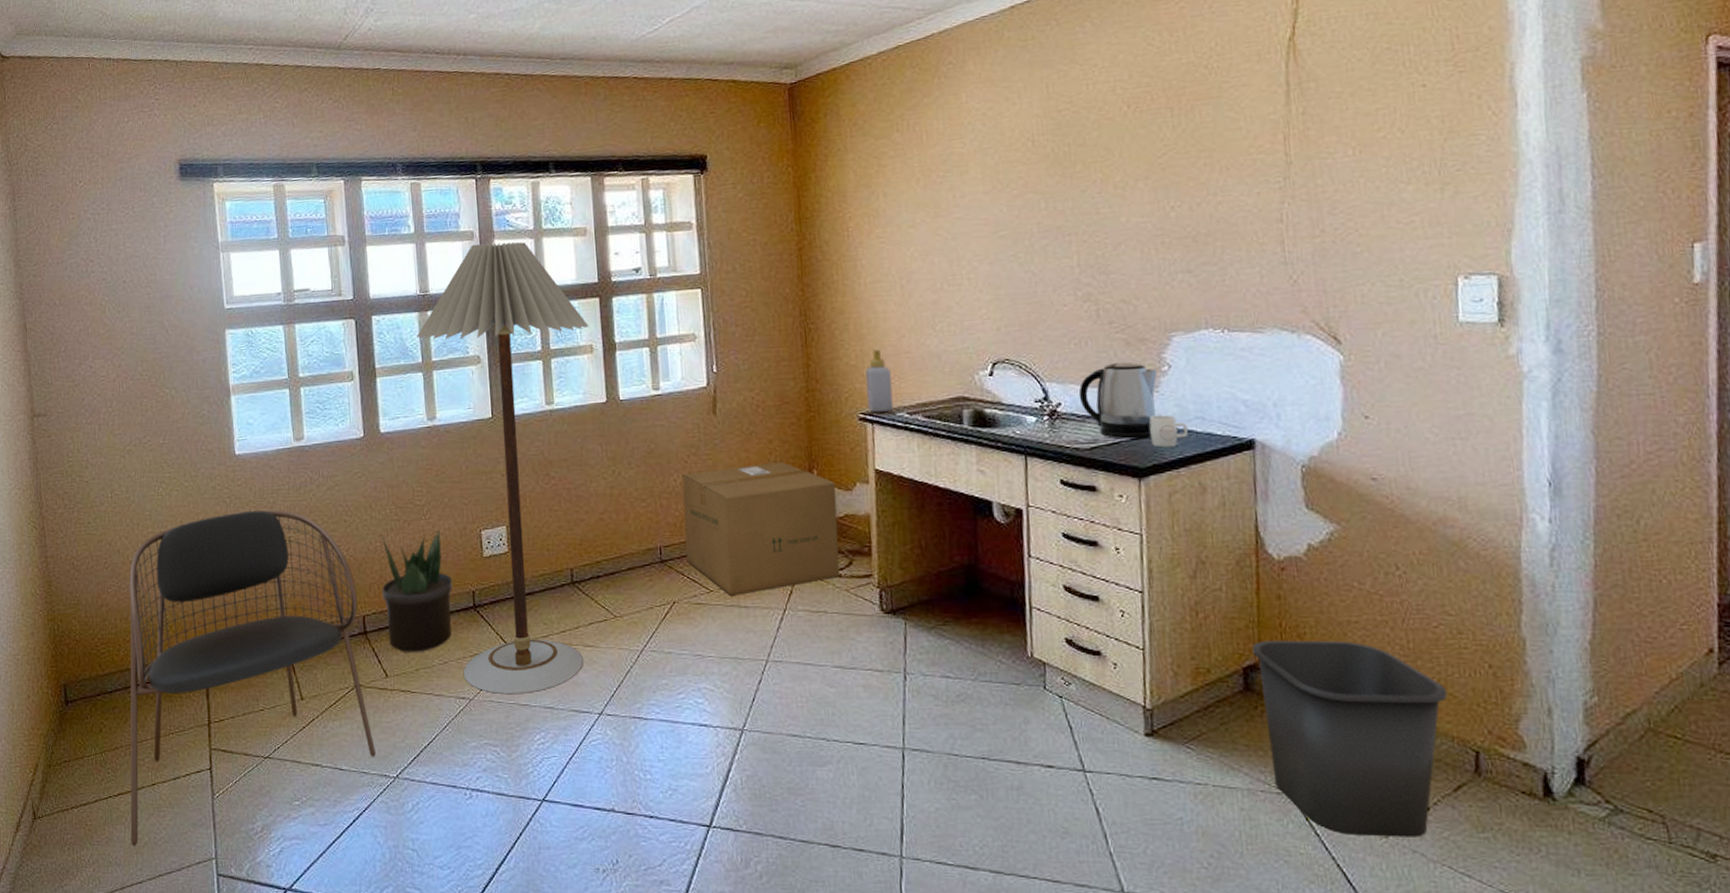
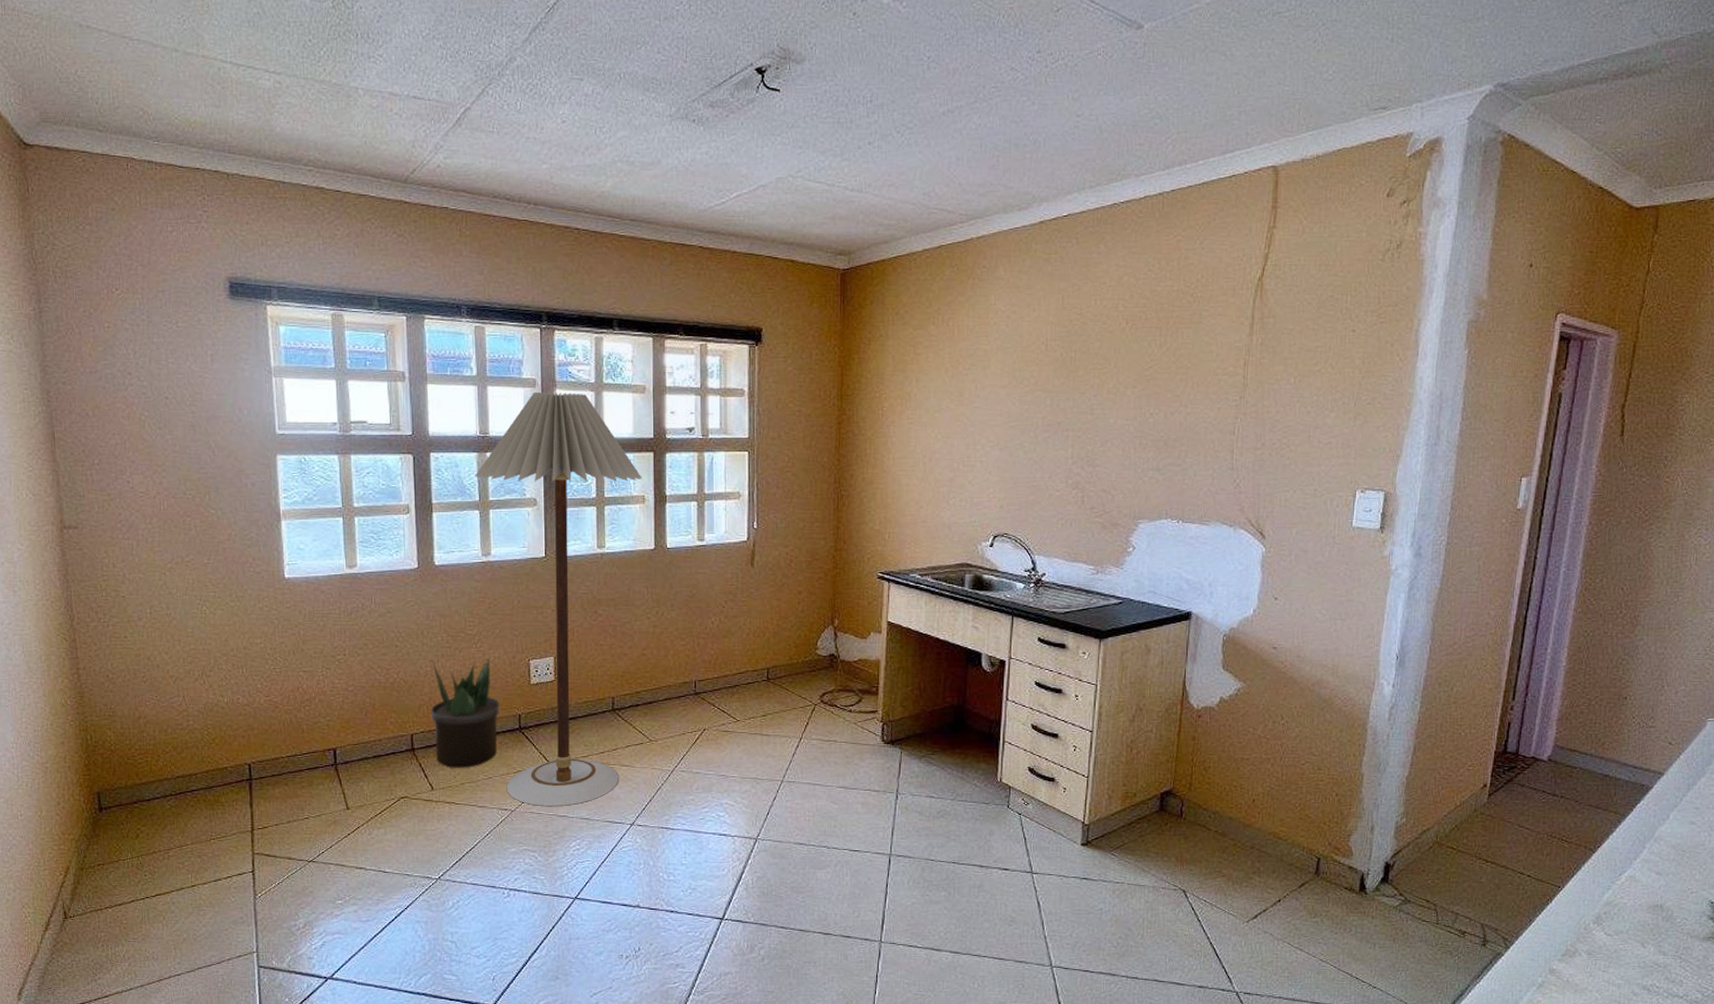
dining chair: present [129,510,376,846] -> none [168,633,419,942]
box: present [681,461,840,597] -> none [718,610,853,726]
soap bottle: present [865,349,894,412] -> none [886,517,908,572]
kettle: present [1078,361,1158,439] -> none [1060,542,1124,606]
mug: present [1149,414,1188,448] -> none [1113,588,1142,615]
waste bin: present [1252,640,1448,837] -> none [1169,772,1305,922]

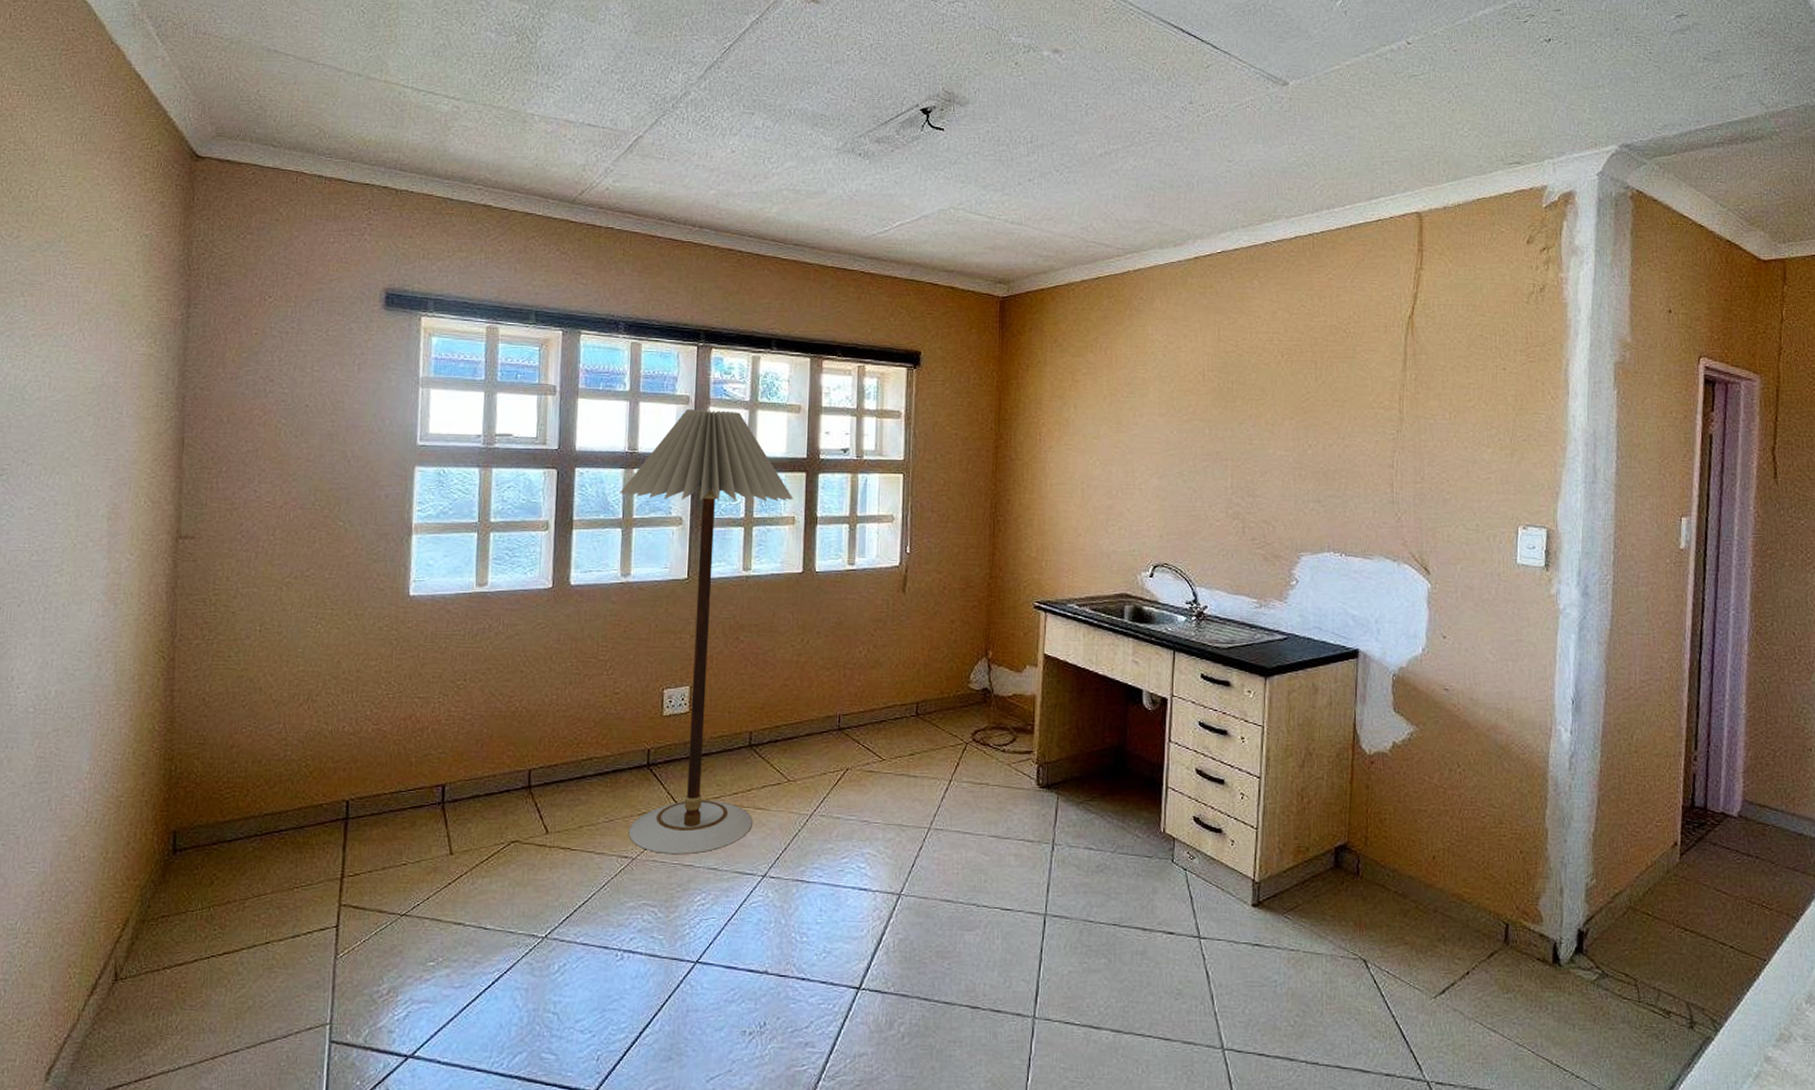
planter: present [431,657,499,768] -> none [553,685,628,809]

